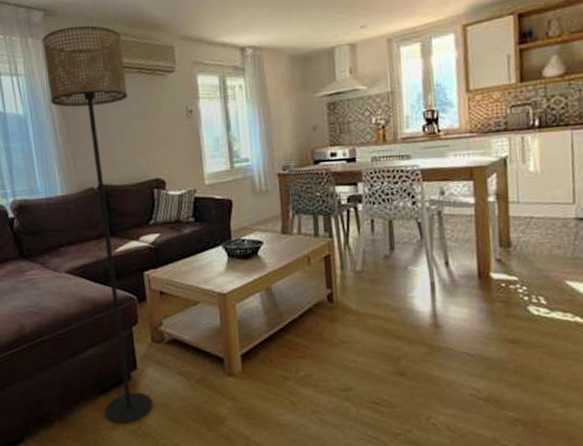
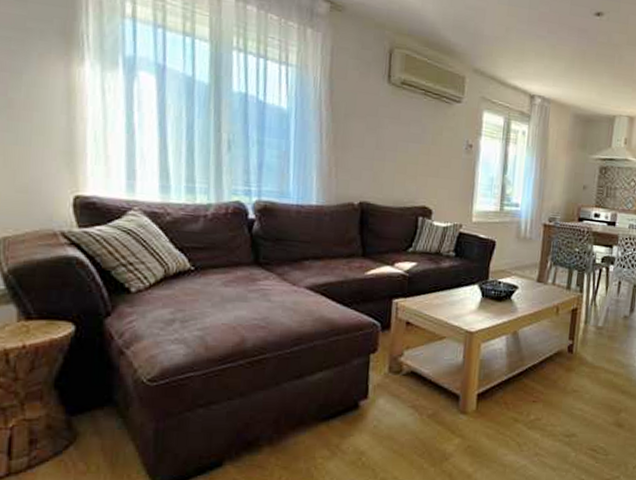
floor lamp: present [42,25,153,424] -> none [321,27,412,454]

